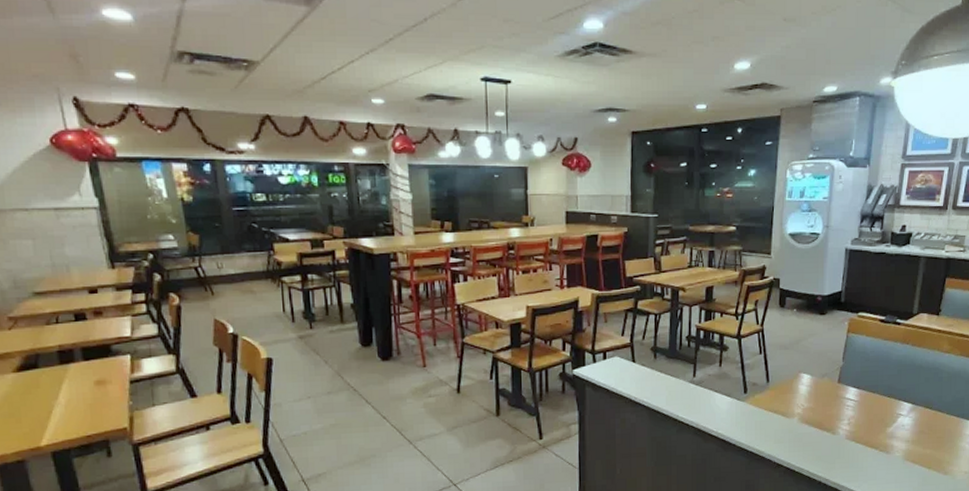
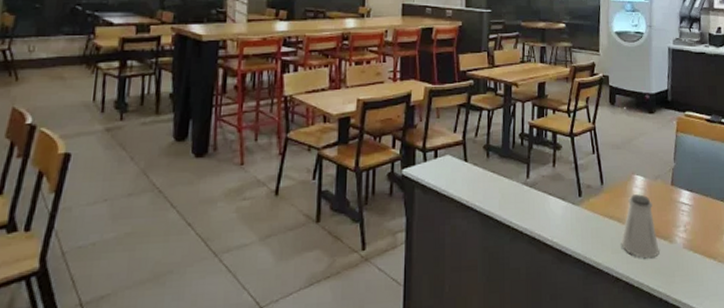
saltshaker: none [784,391,822,448] -> present [621,194,660,259]

